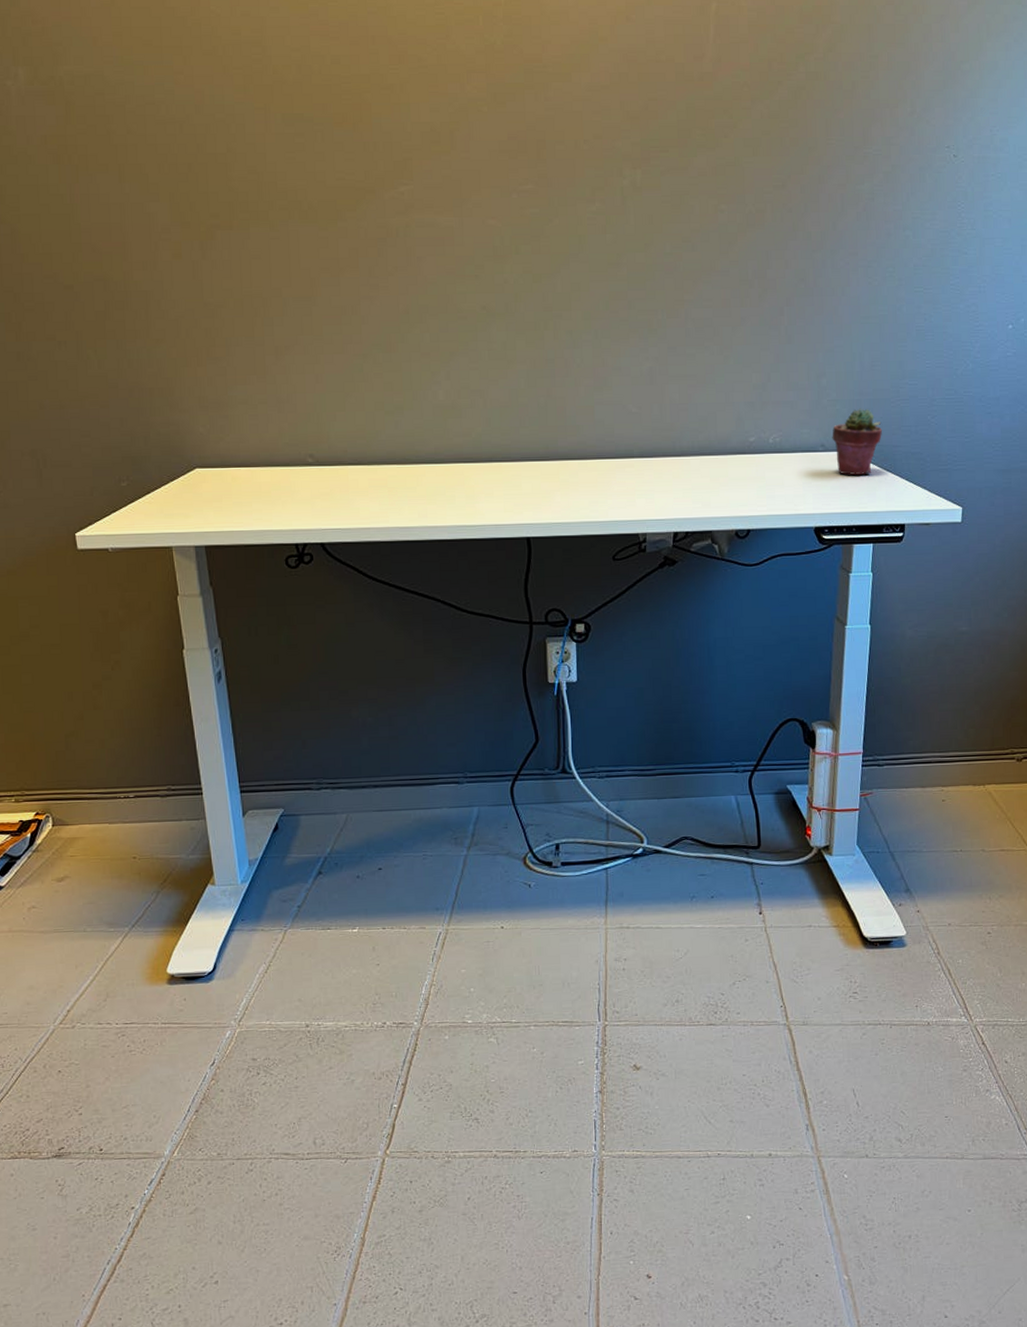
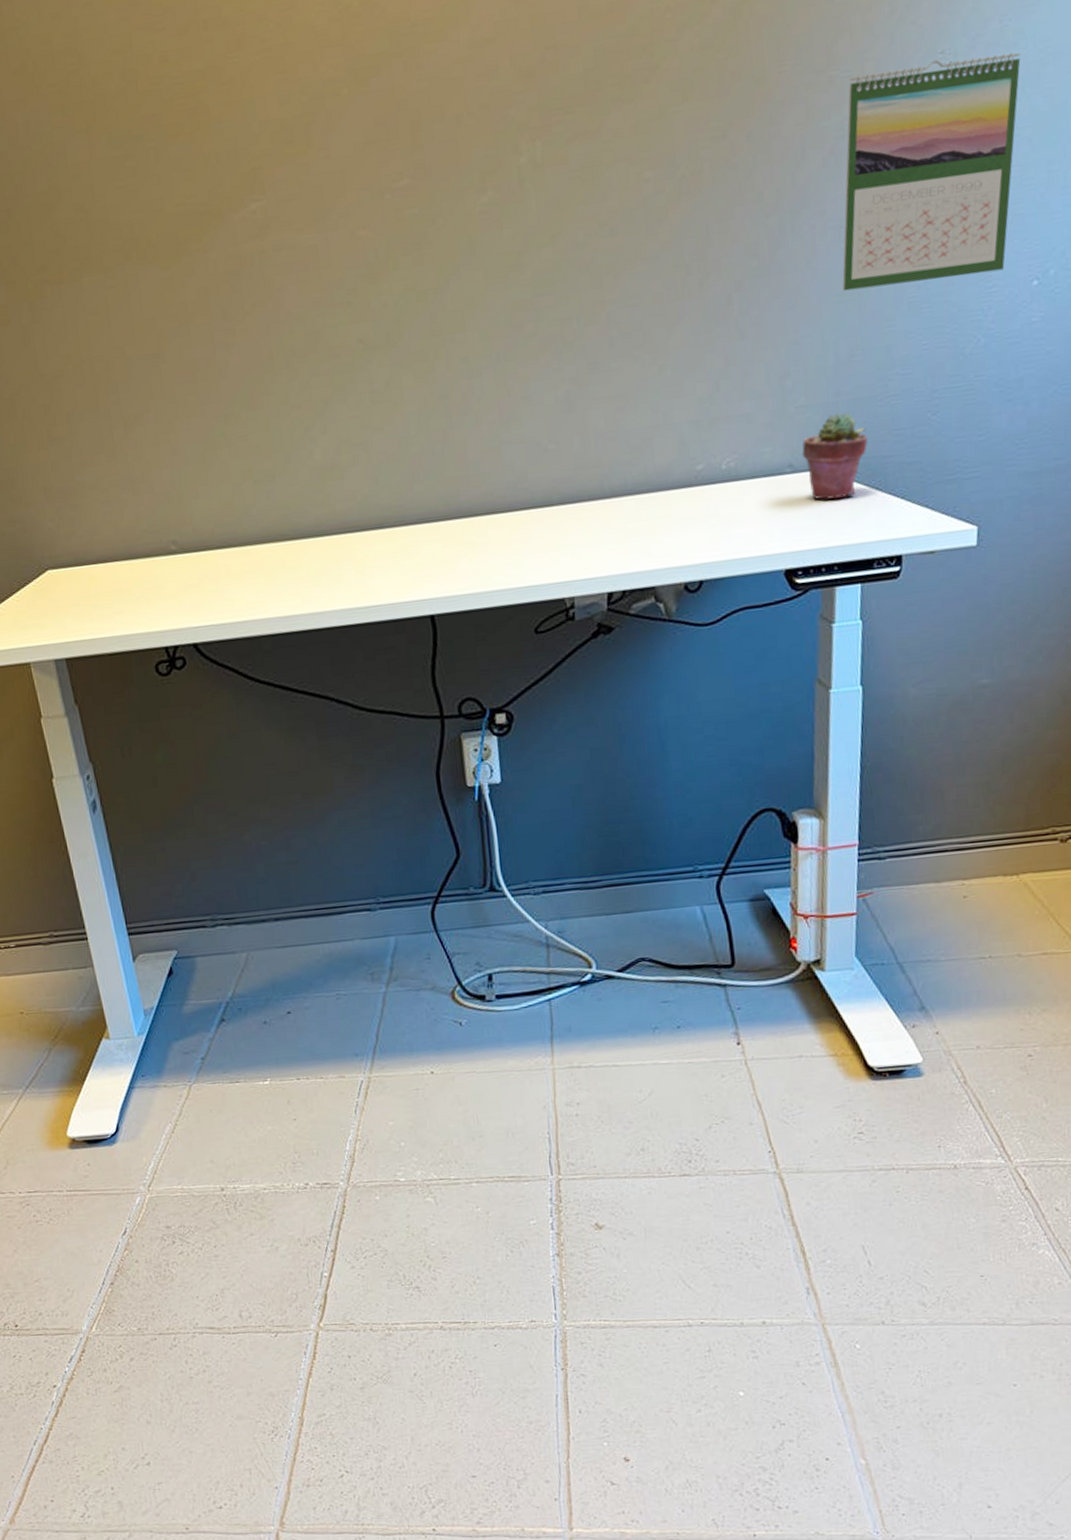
calendar: none [868,152,1005,316] -> present [842,52,1021,291]

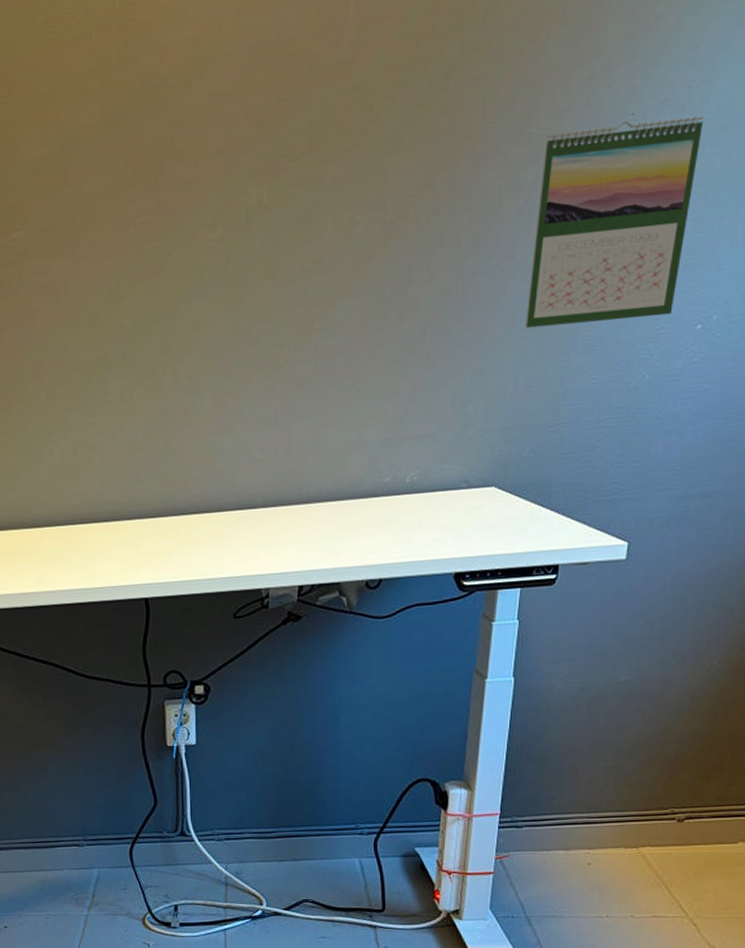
potted succulent: present [802,412,868,500] -> none [477,436,536,513]

